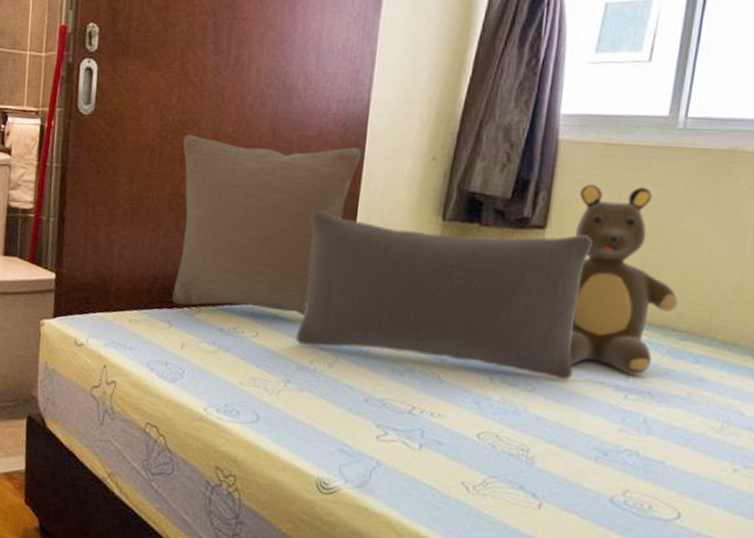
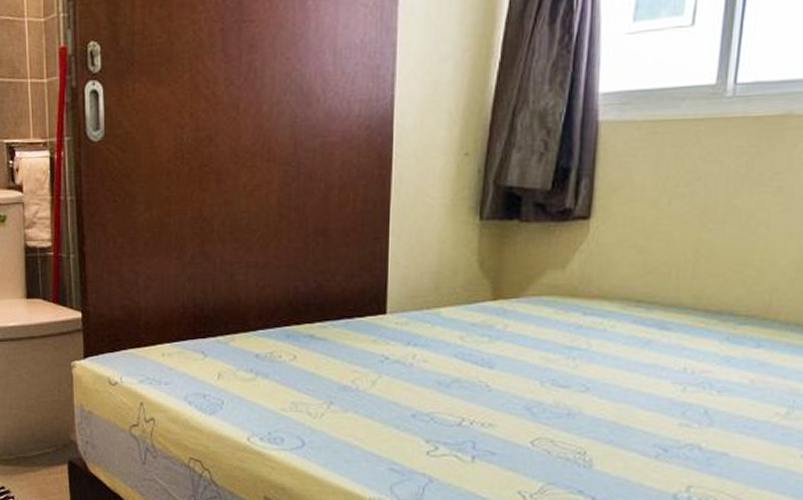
pillow: present [172,135,361,316] -> none [200,150,389,334]
pillow: present [295,210,592,380] -> none [335,221,641,377]
teddy bear: present [569,184,679,375] -> none [622,164,736,365]

